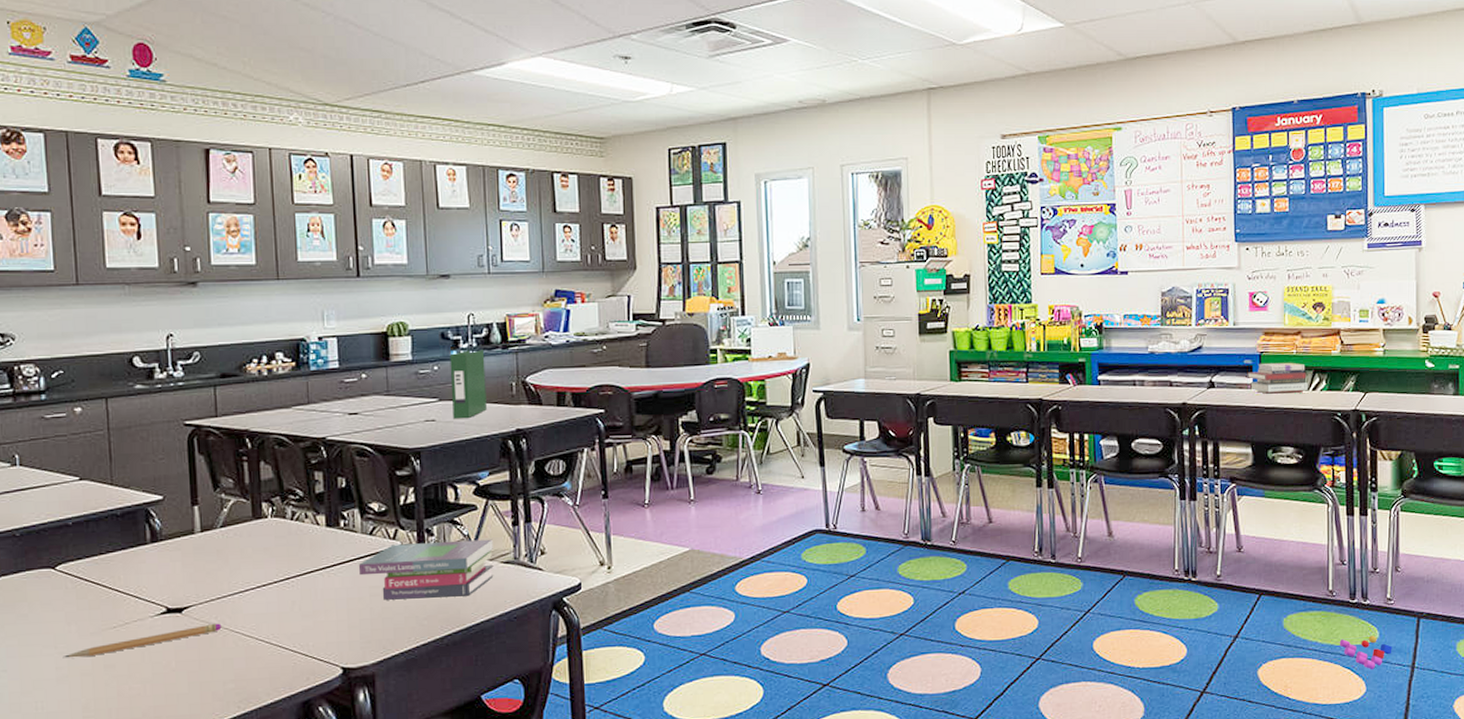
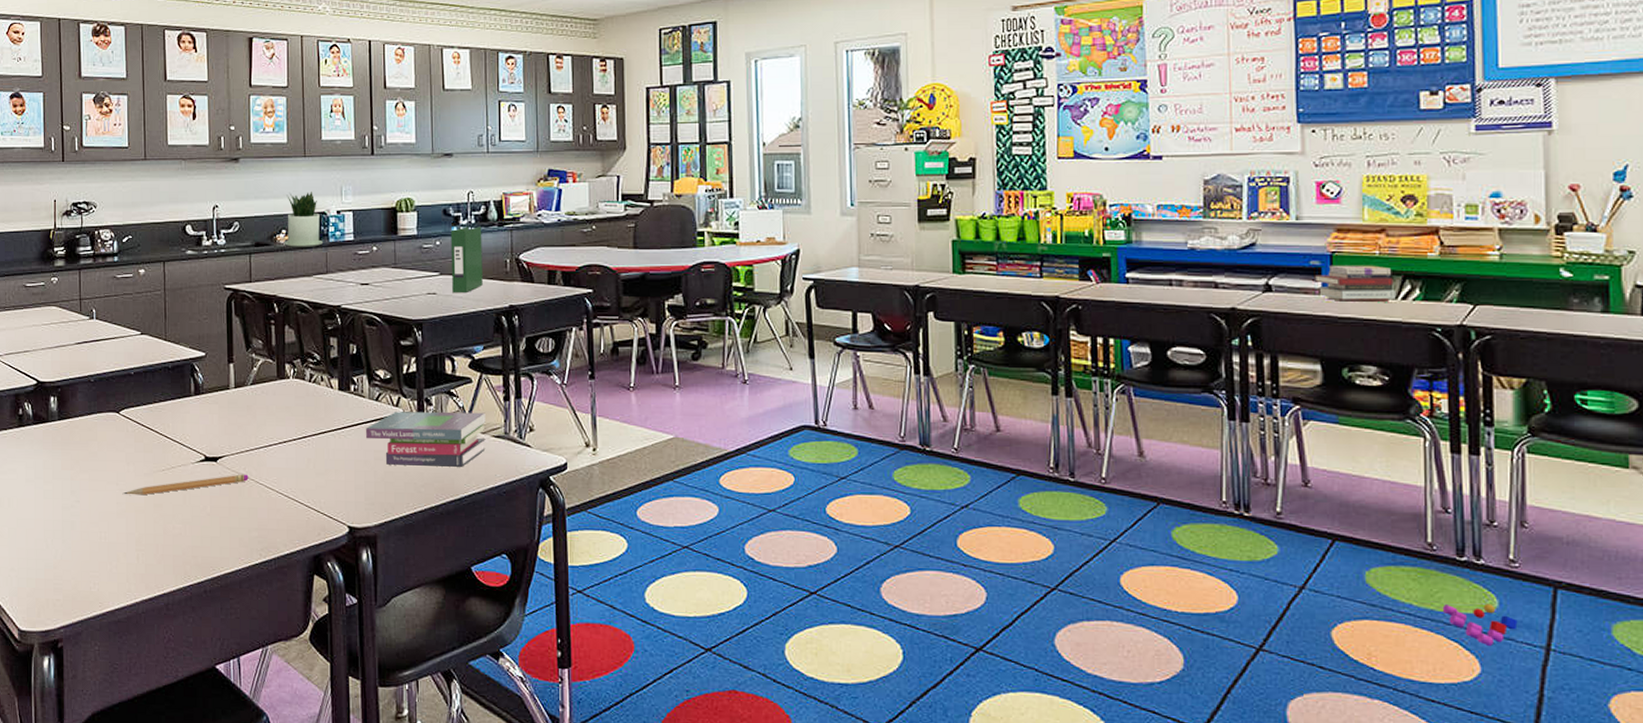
planter: none [255,316,302,378] -> present [284,190,322,248]

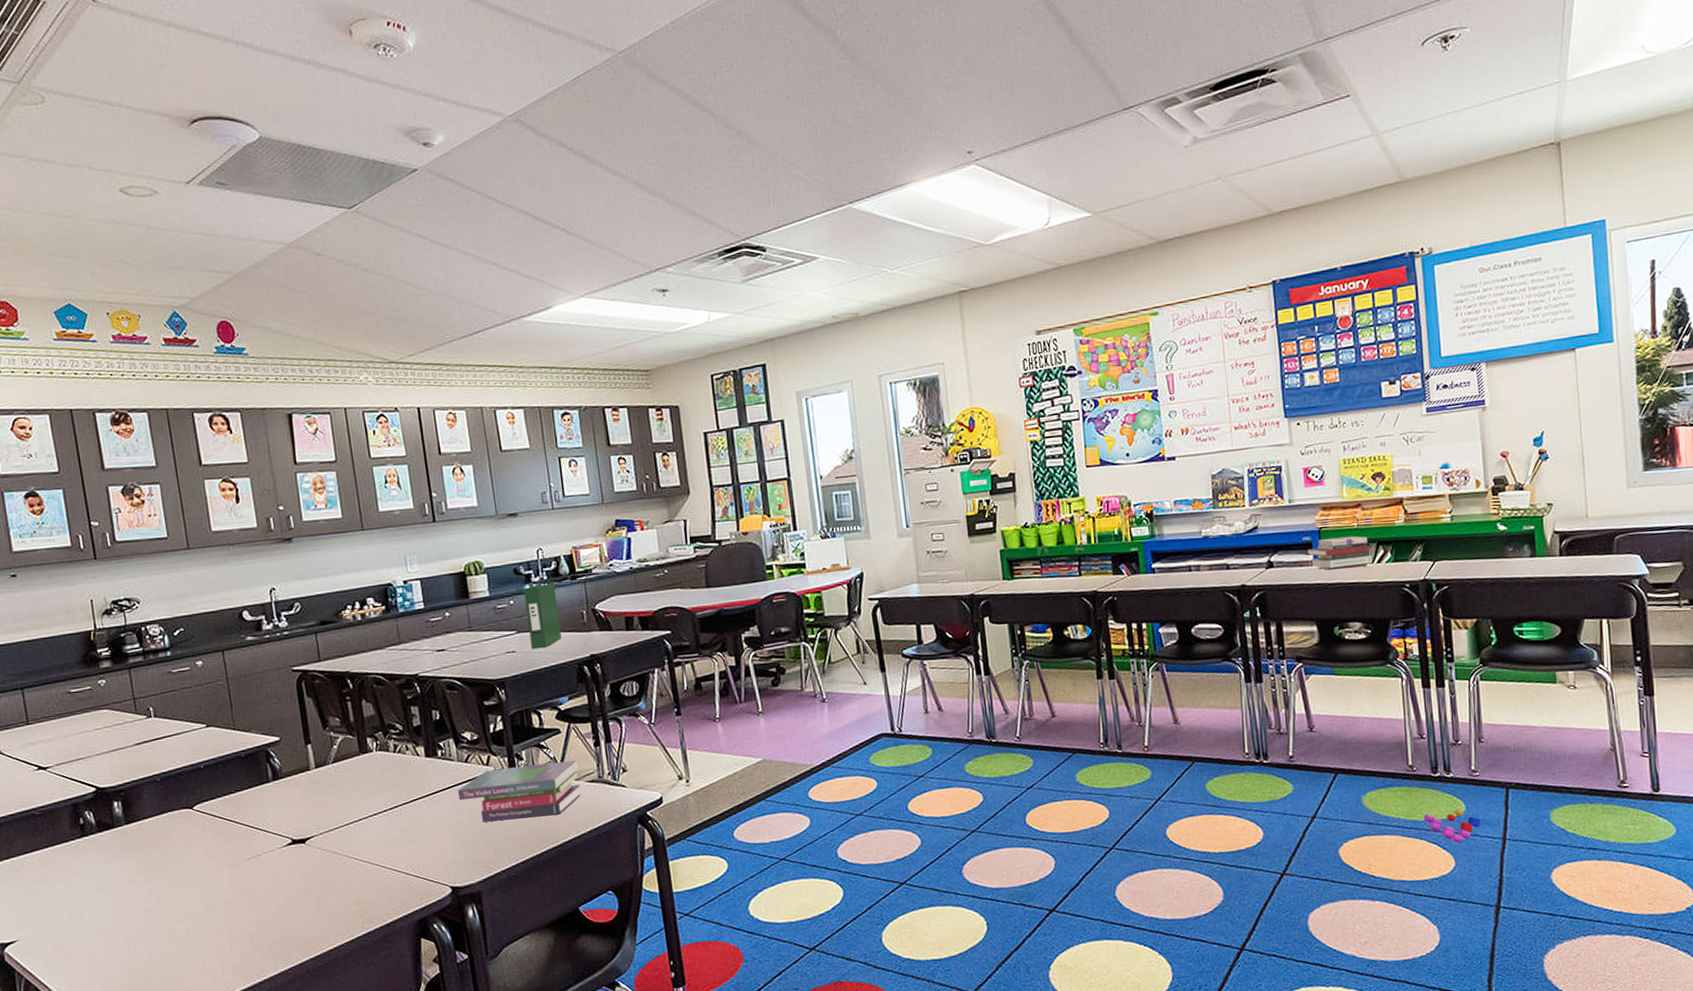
pencil: present [122,474,249,496] -> none [206,851,342,890]
planter: present [284,190,322,248] -> none [348,563,392,623]

